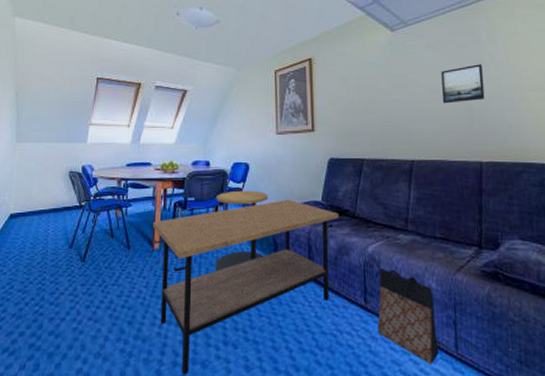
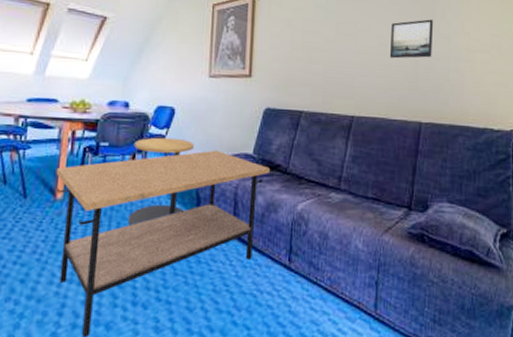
bag: present [378,268,439,364] -> none [300,227,359,324]

